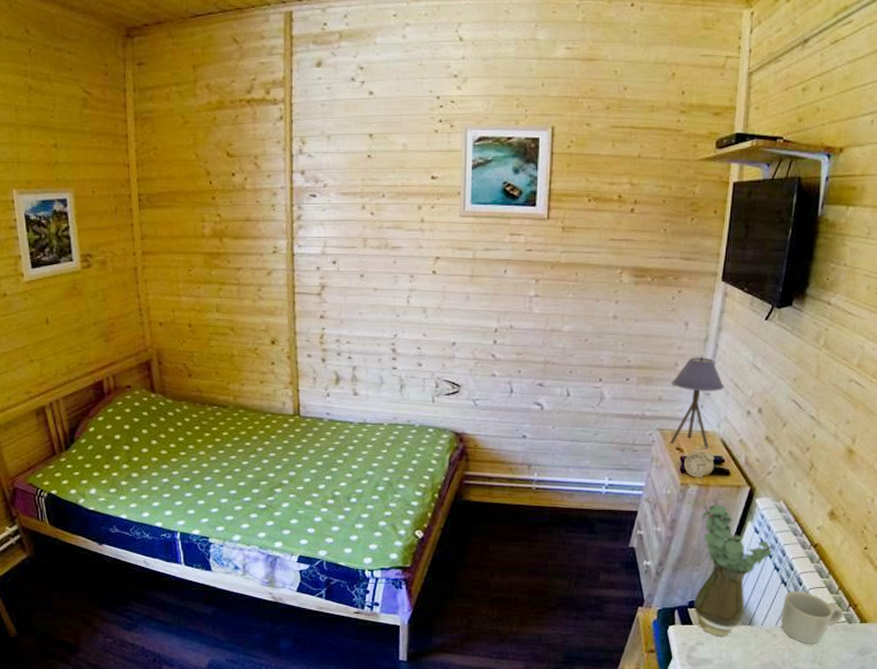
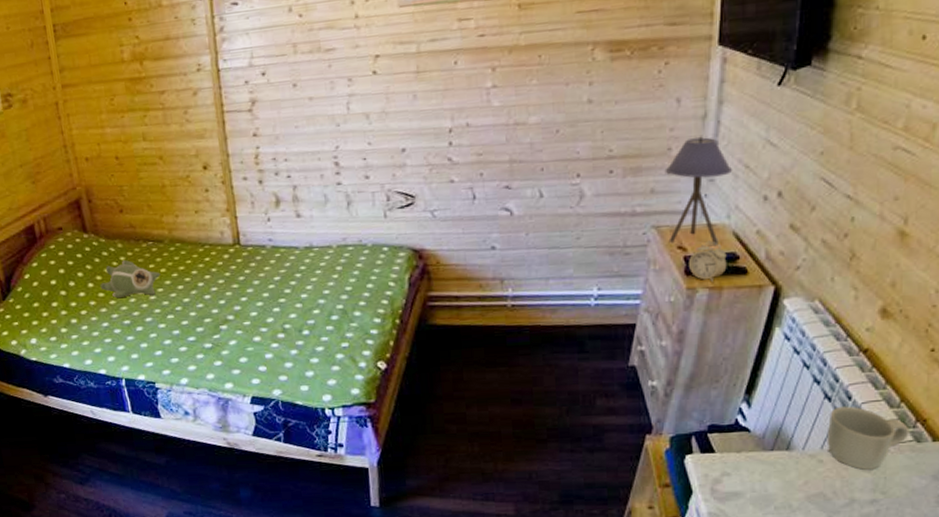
plush toy: none [163,422,223,457] -> present [100,260,161,298]
vase: present [693,499,774,636] -> none [713,304,811,465]

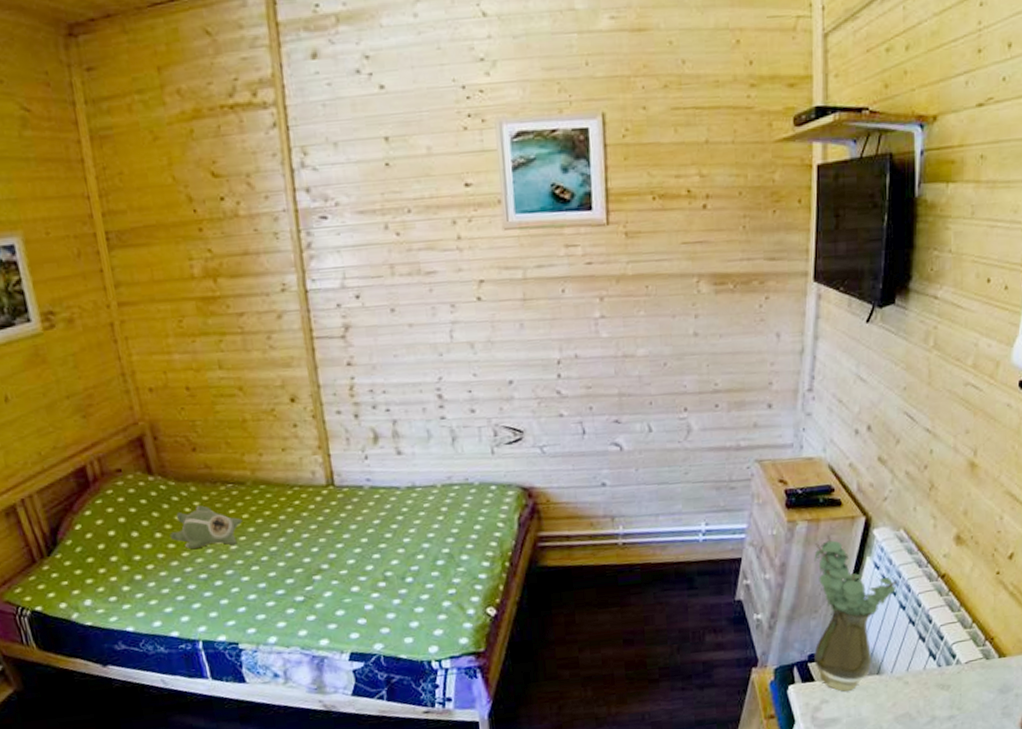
table lamp: present [666,136,733,247] -> none [768,371,828,480]
alarm clock: present [689,241,727,282] -> none [789,474,824,515]
vase: none [713,304,811,465] -> present [813,535,897,692]
mug: present [826,406,910,471] -> none [911,628,980,689]

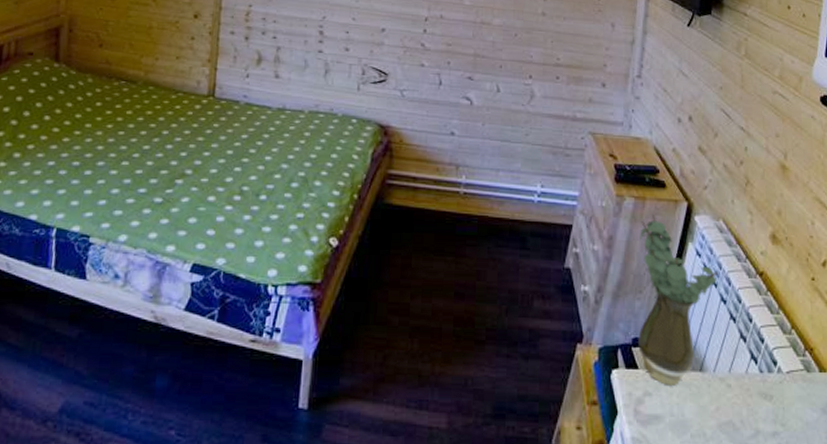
plush toy: present [169,505,243,549] -> none [57,96,126,138]

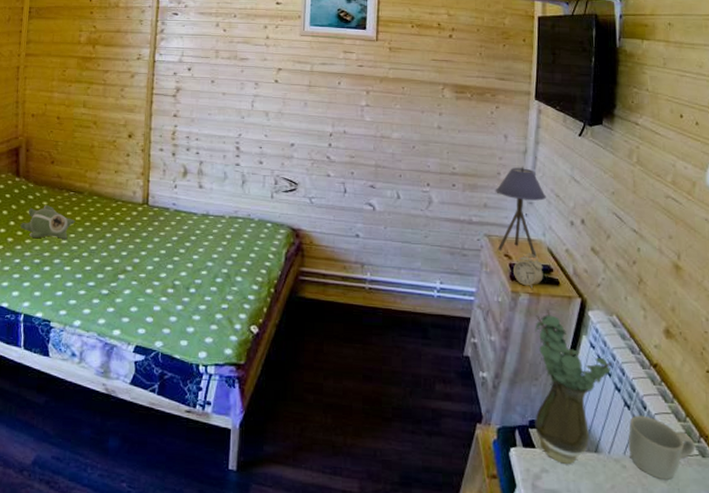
plush toy: none [57,96,126,138] -> present [20,205,76,240]
table lamp: none [602,58,654,158] -> present [496,167,547,258]
alarm clock: none [619,152,649,192] -> present [513,253,543,289]
mug: none [733,328,801,399] -> present [628,415,696,481]

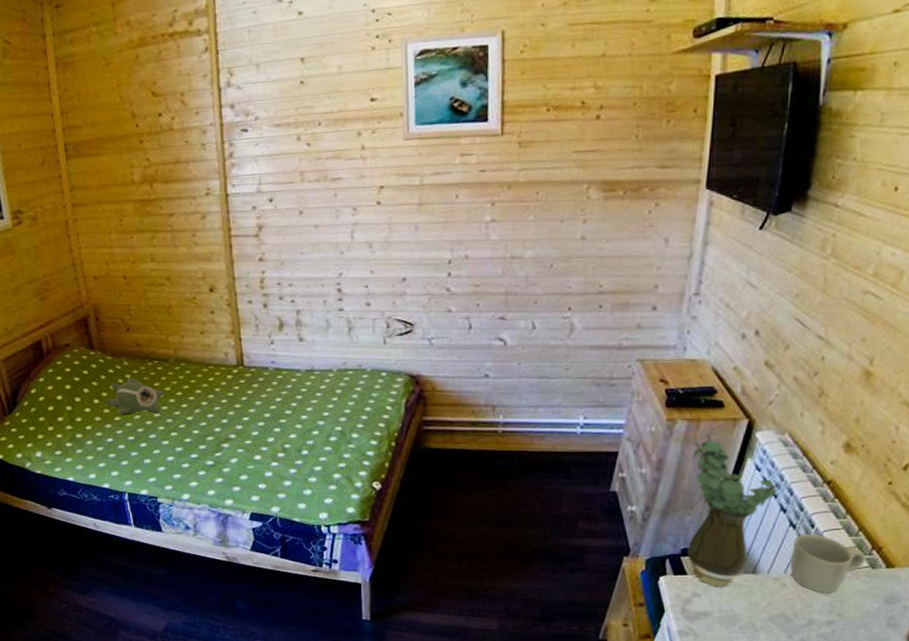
table lamp: present [496,167,547,258] -> none [652,275,715,381]
alarm clock: present [513,253,543,289] -> none [670,375,705,414]

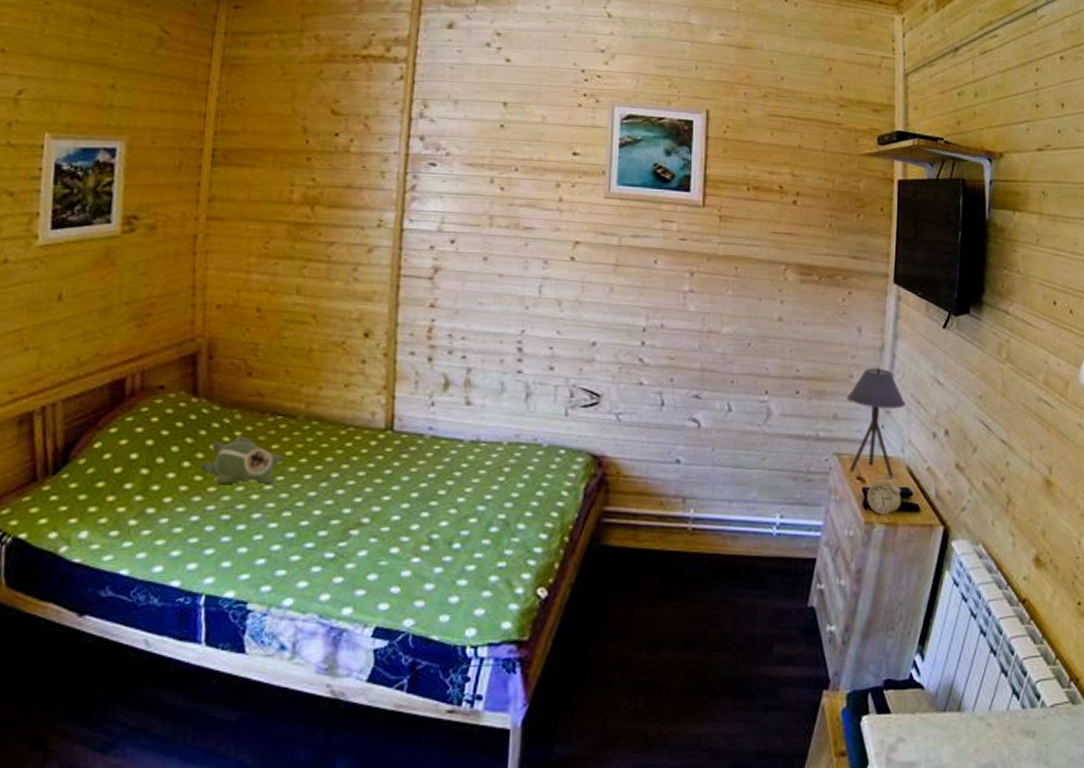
table lamp: none [652,275,715,381] -> present [848,367,907,480]
alarm clock: none [670,375,705,414] -> present [867,474,902,518]
vase: present [686,435,779,587] -> none [889,542,977,729]
mug: present [790,533,866,594] -> none [993,661,1066,736]

